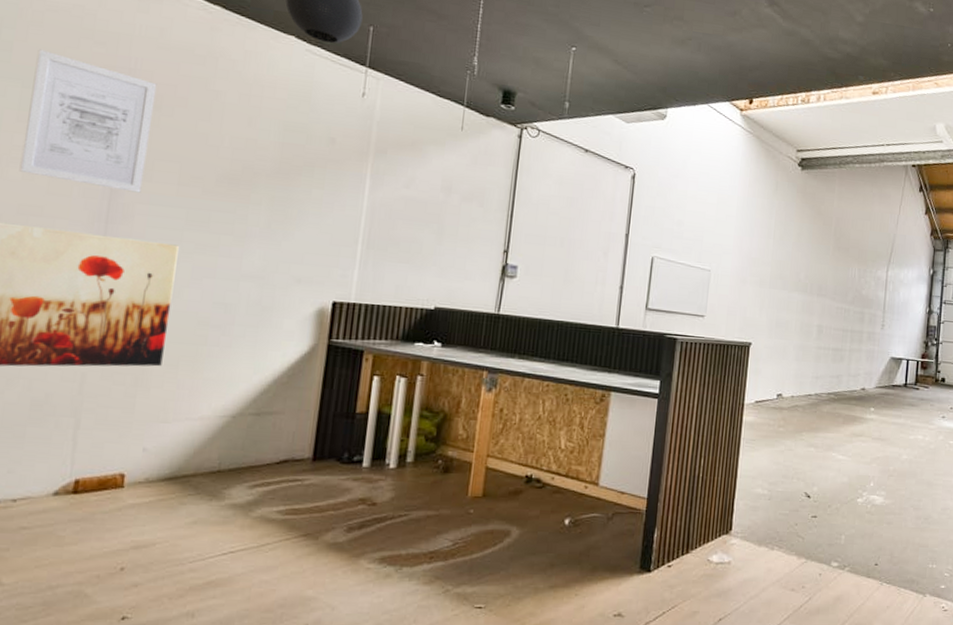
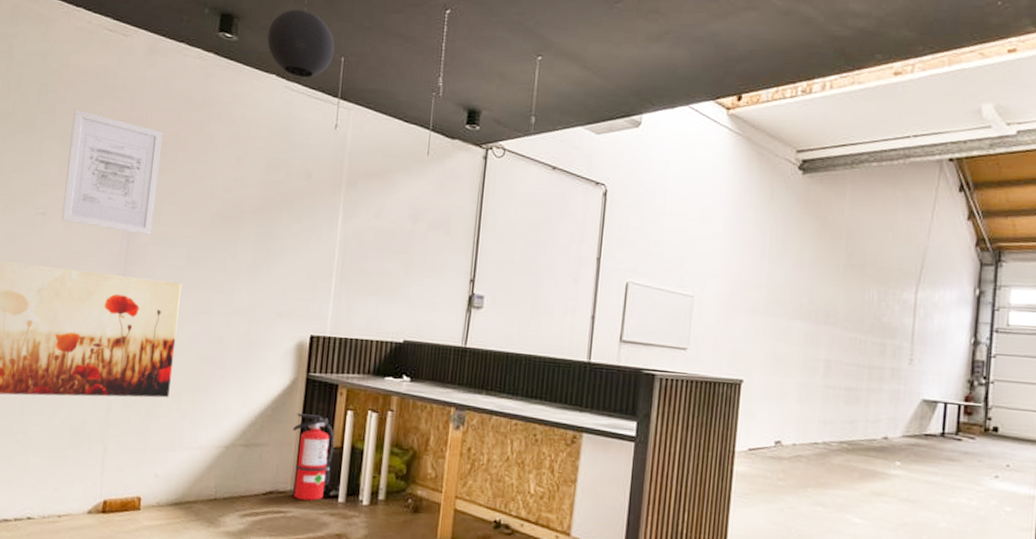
fire extinguisher: none [311,380,360,467] -> present [292,413,335,501]

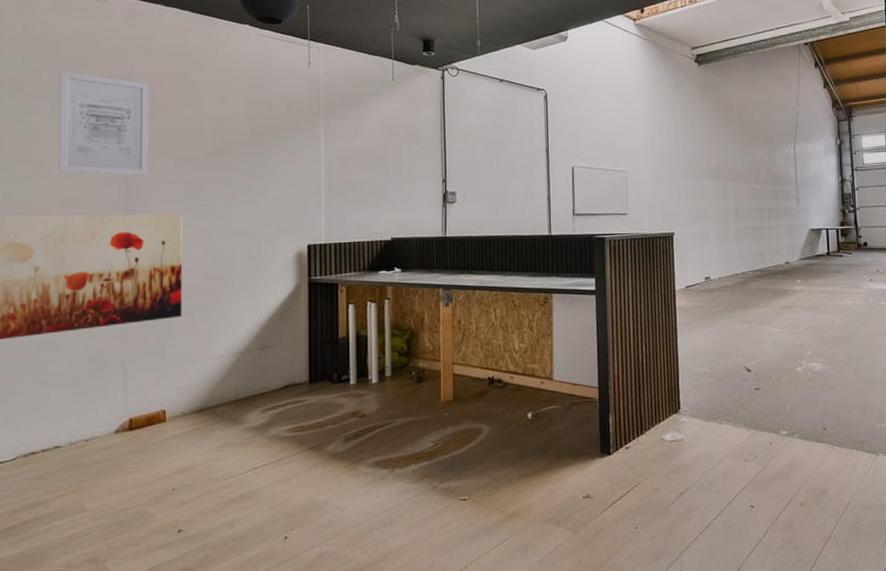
fire extinguisher: present [292,413,335,501] -> none [301,312,341,388]

